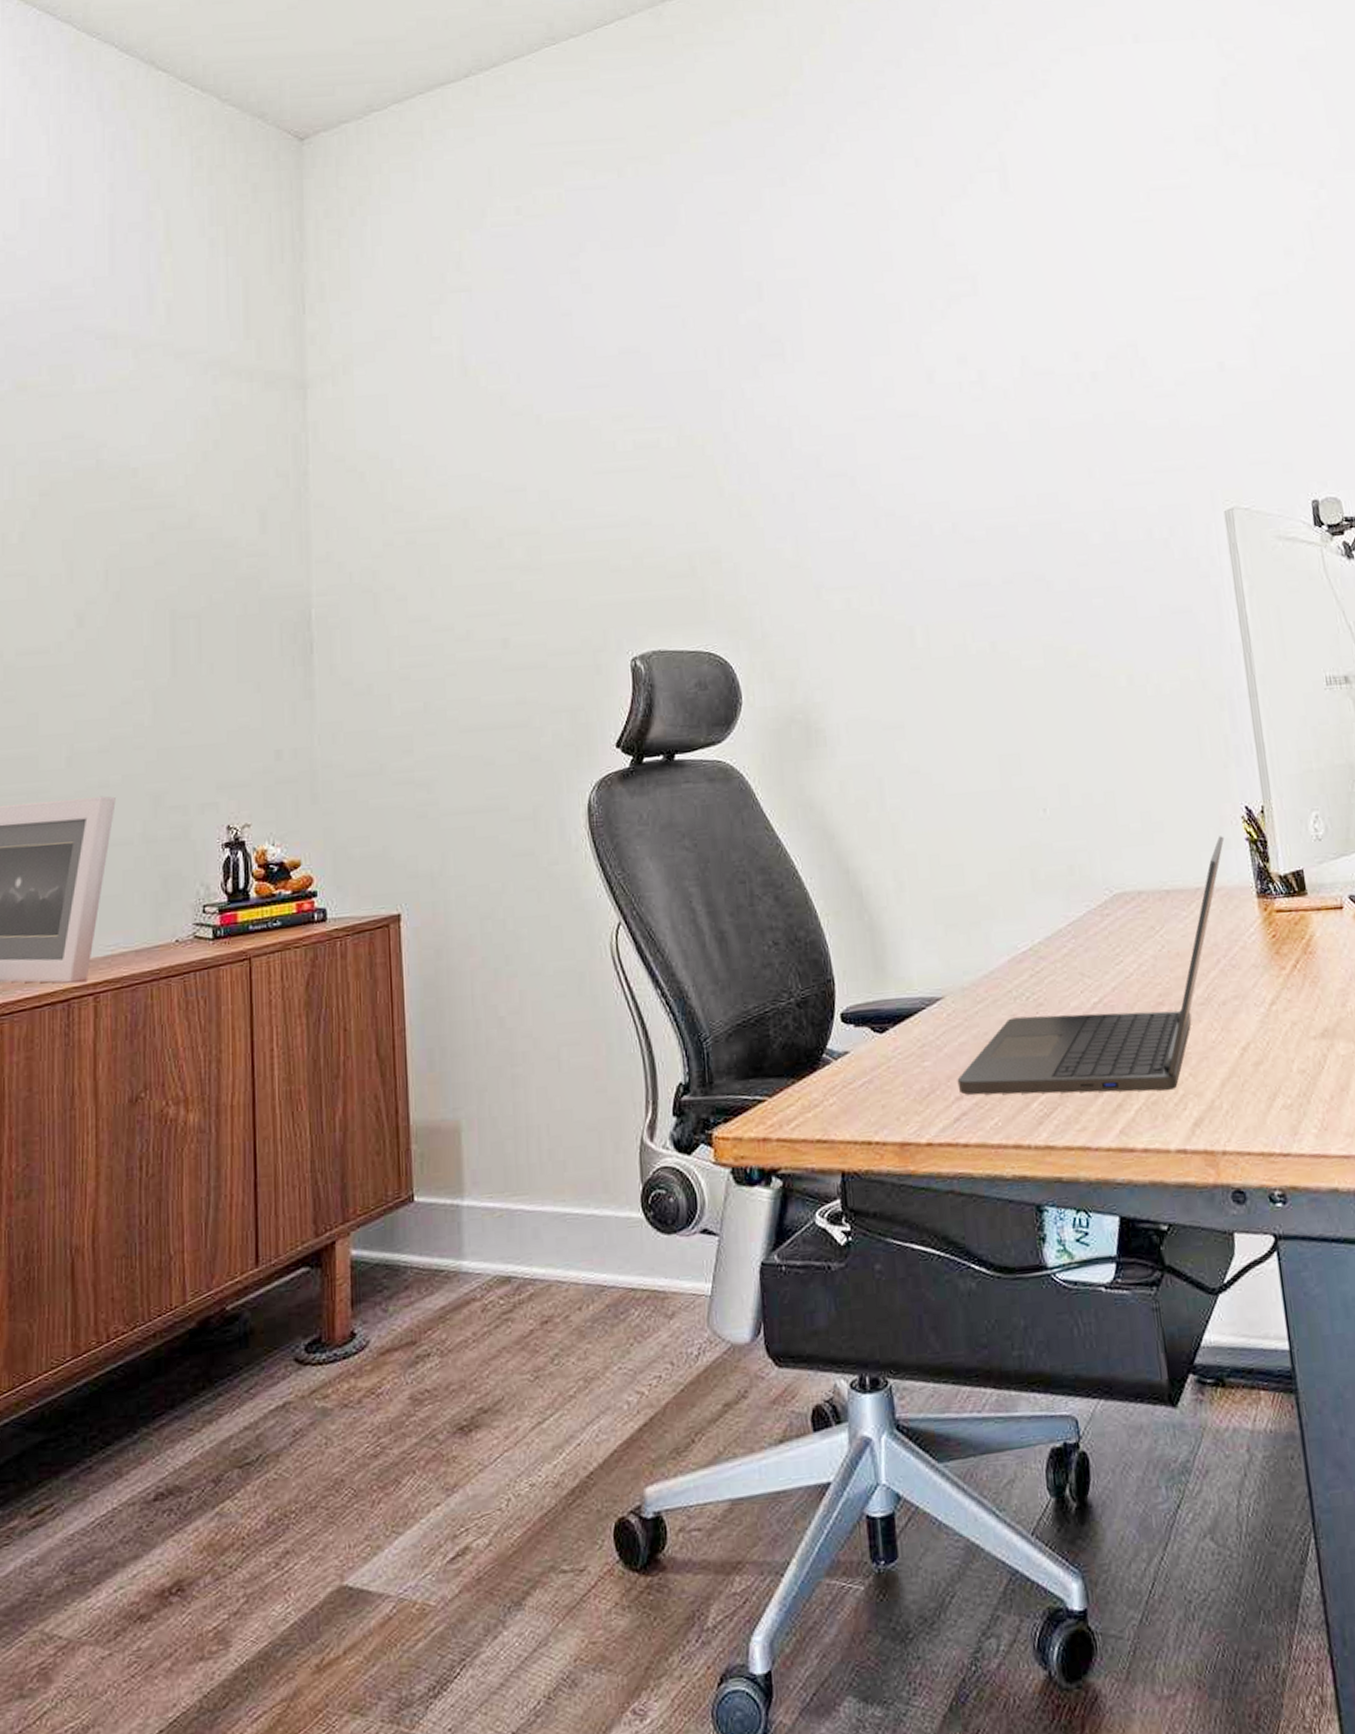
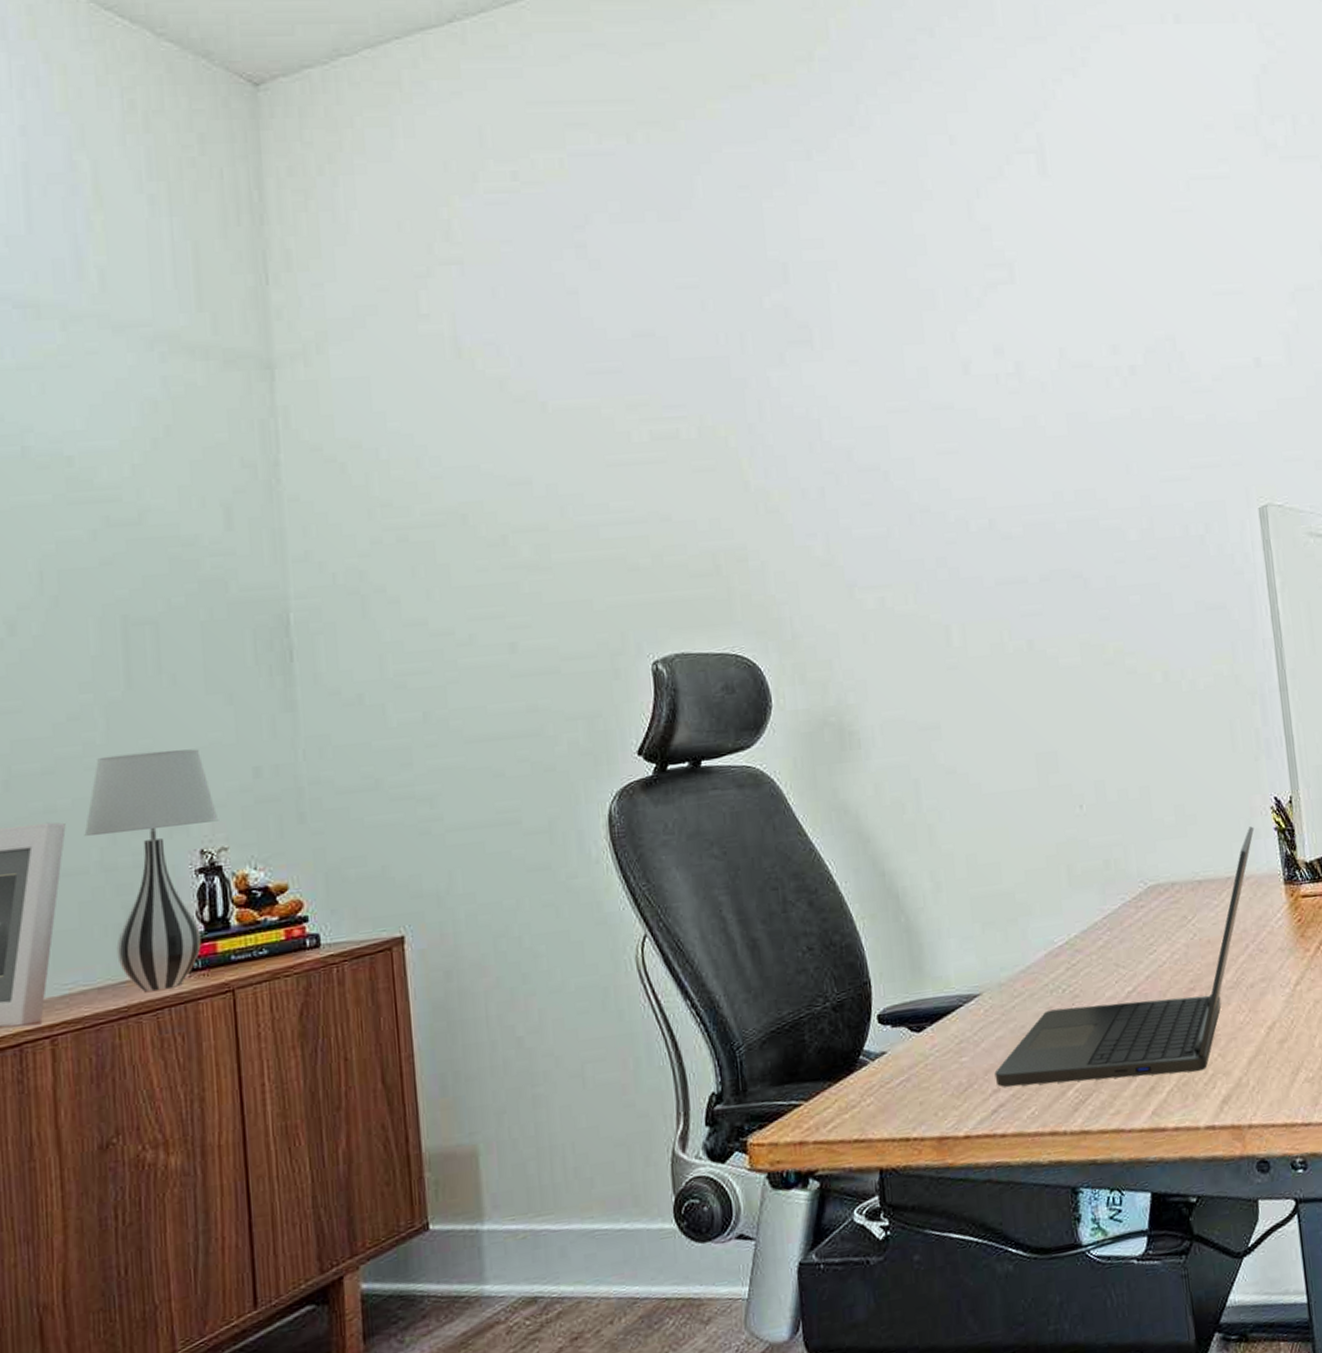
table lamp: none [131,732,244,957] -> present [84,748,219,993]

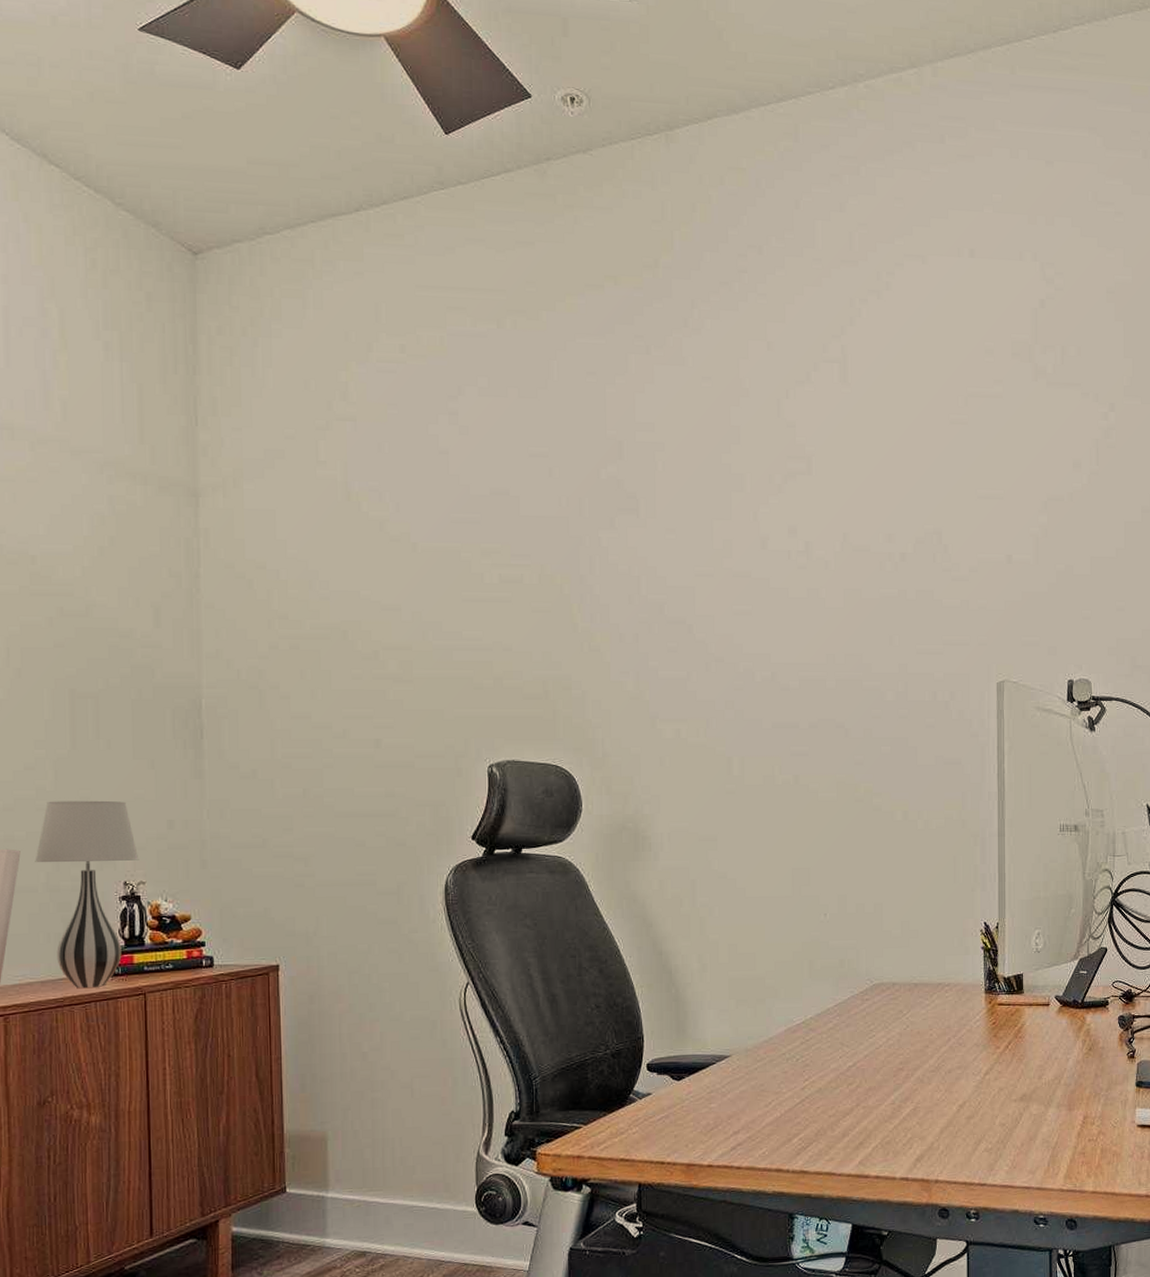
laptop: present [994,826,1255,1088] -> none [736,944,965,1134]

